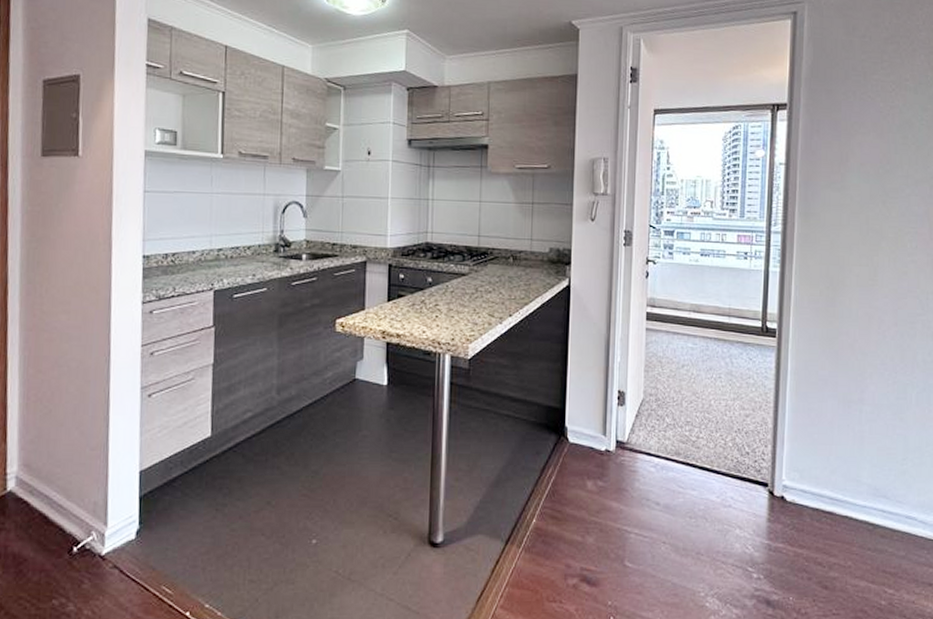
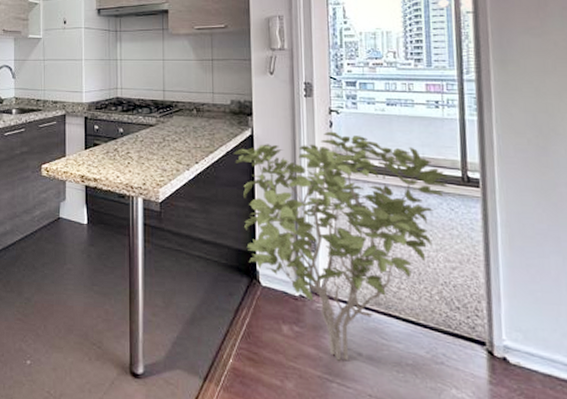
shrub: none [549,282,750,512] -> present [233,131,449,361]

